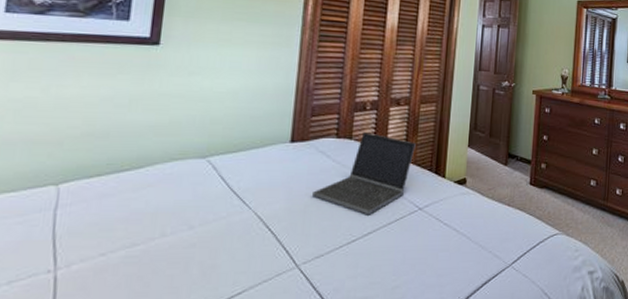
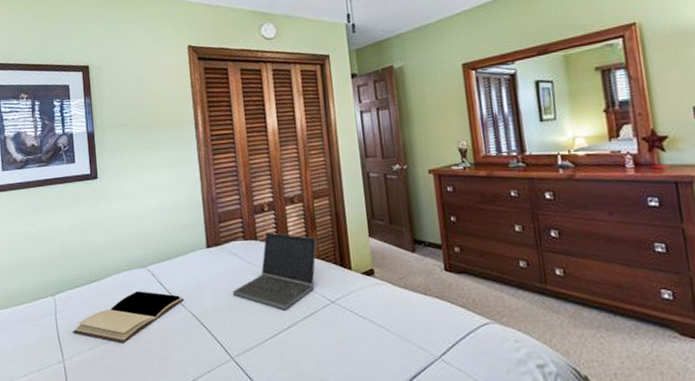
book: none [79,186,251,248] -> present [73,291,185,344]

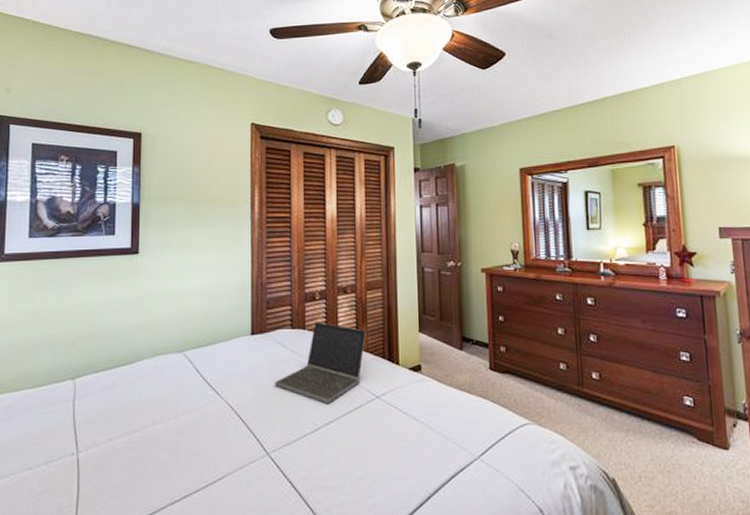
book: present [73,291,185,344] -> none [92,378,222,435]

